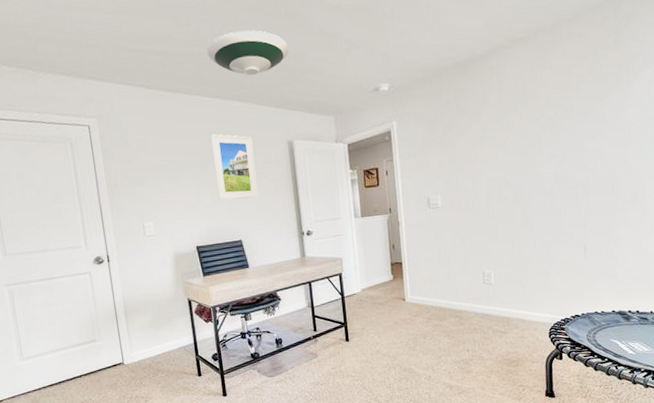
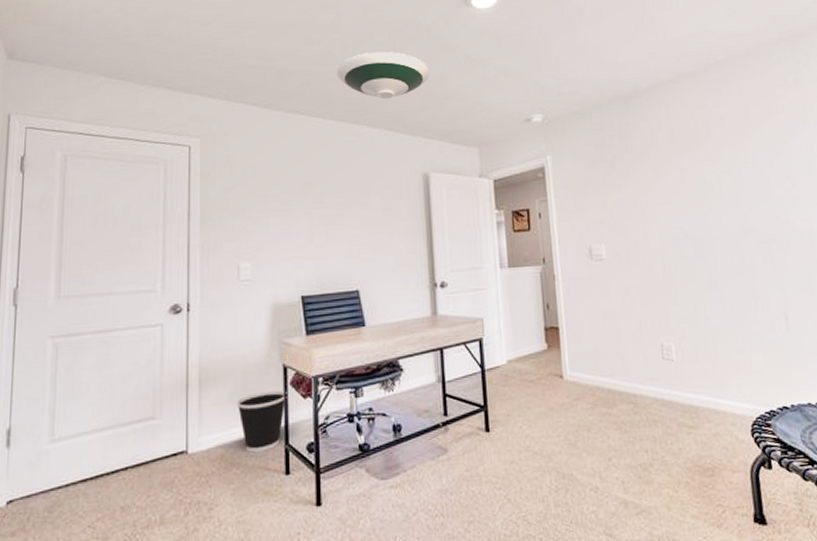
wastebasket: none [155,317,194,362] -> present [236,390,287,453]
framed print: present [210,134,259,201] -> none [332,162,384,240]

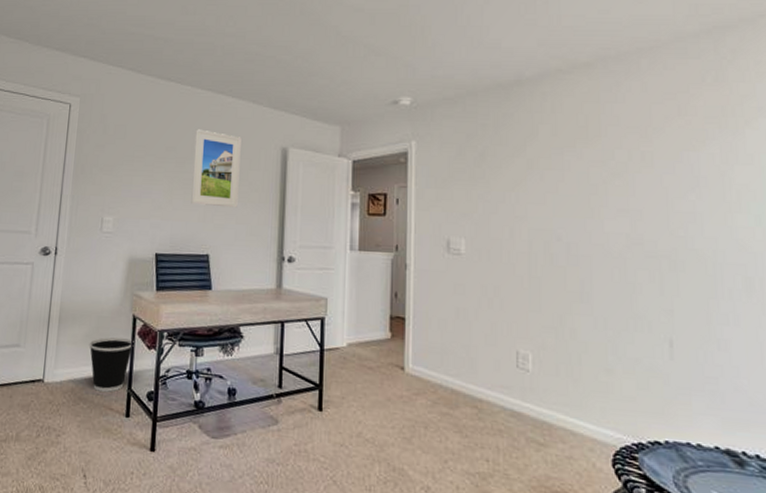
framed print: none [332,162,384,240] -> present [191,129,241,208]
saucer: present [337,52,430,100] -> none [209,25,300,72]

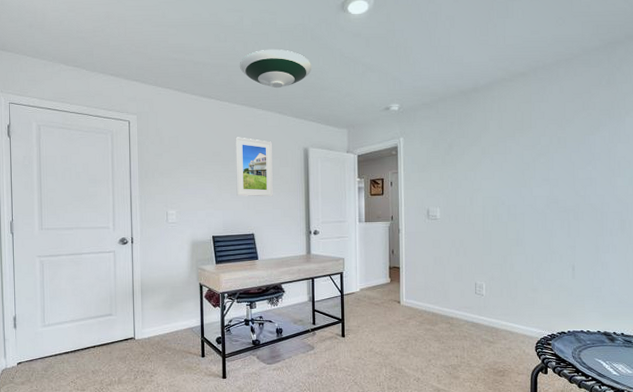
wastebasket: present [89,336,134,392] -> none [167,300,203,341]
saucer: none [209,25,300,72] -> present [240,49,312,89]

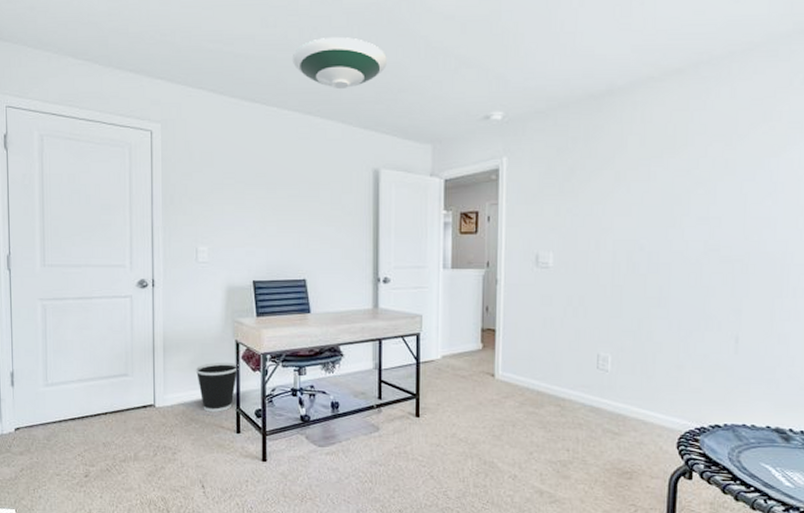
wastebasket: none [167,300,203,341] -> present [195,361,239,412]
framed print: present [235,137,273,197] -> none [285,153,332,232]

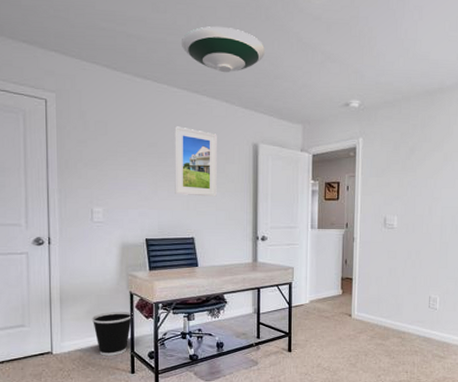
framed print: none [285,153,332,232] -> present [175,126,217,197]

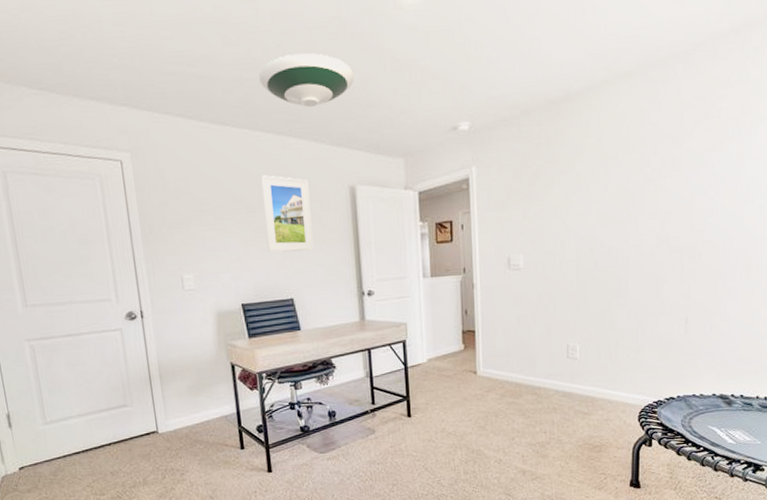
wastebasket: present [91,311,133,356] -> none [194,383,237,433]

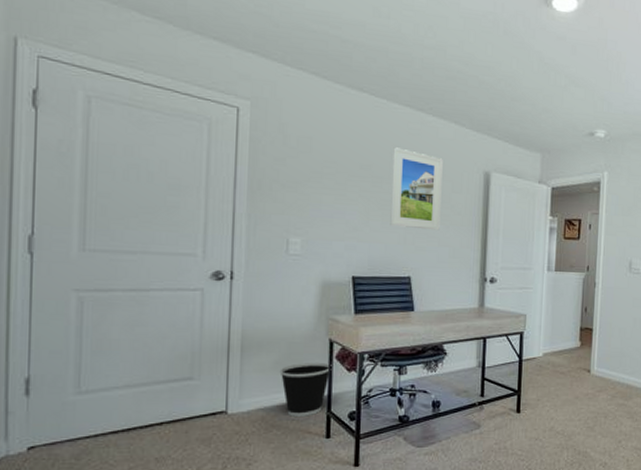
wastebasket: none [194,383,237,433] -> present [279,362,332,417]
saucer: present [259,53,355,108] -> none [406,37,503,91]

